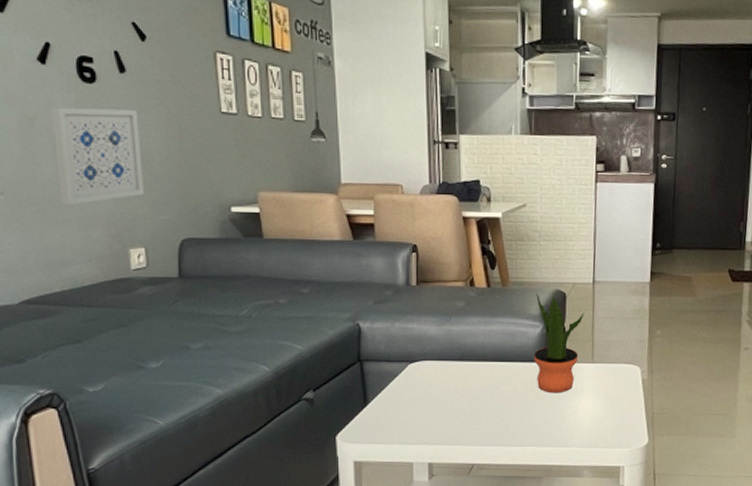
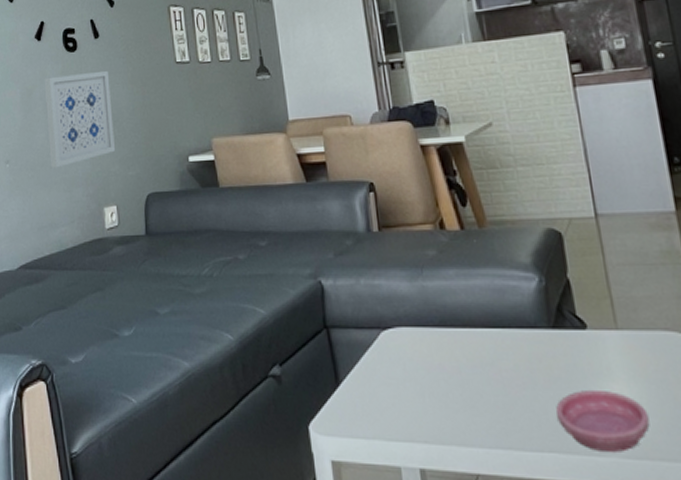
potted plant: present [534,292,585,393] -> none [523,233,596,374]
saucer: none [539,403,603,444] -> present [556,389,650,452]

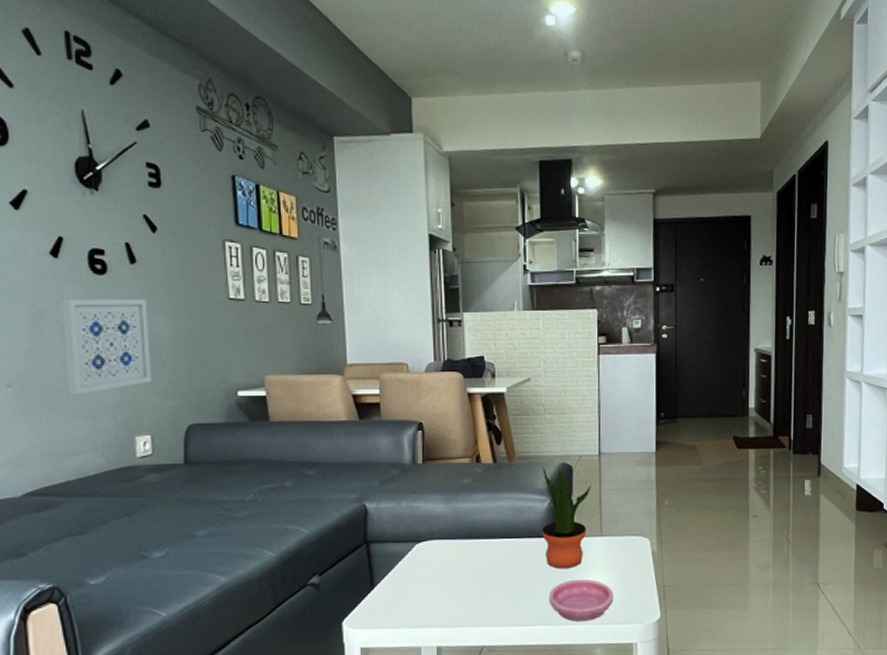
potted plant: none [523,233,596,374] -> present [542,466,592,569]

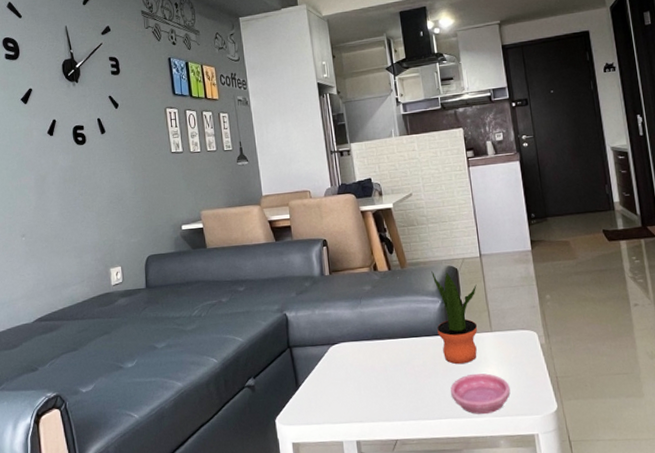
wall art: present [61,298,151,395] -> none [56,160,119,240]

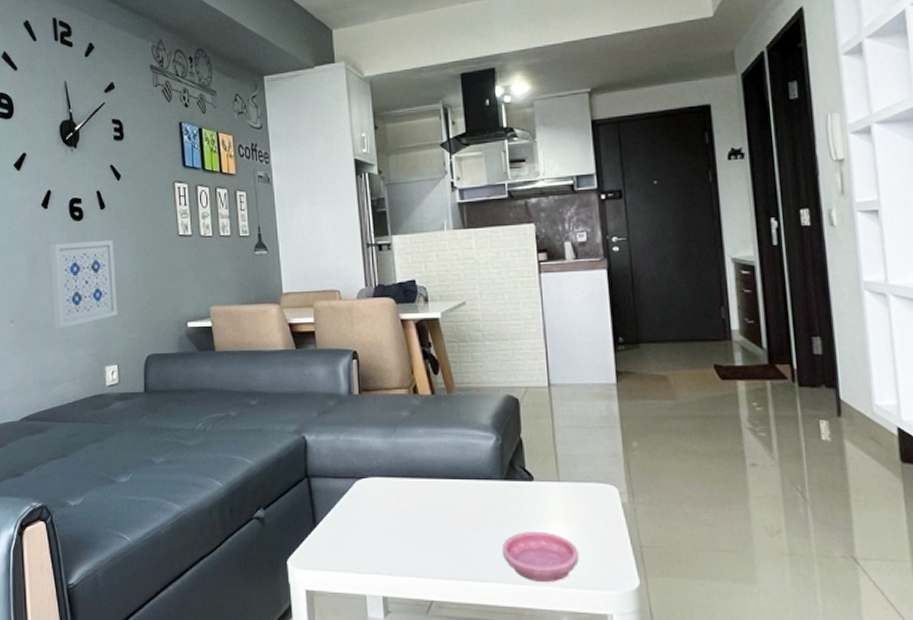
wall art: none [56,160,119,240] -> present [49,241,117,329]
potted plant: present [431,270,478,365] -> none [485,399,543,518]

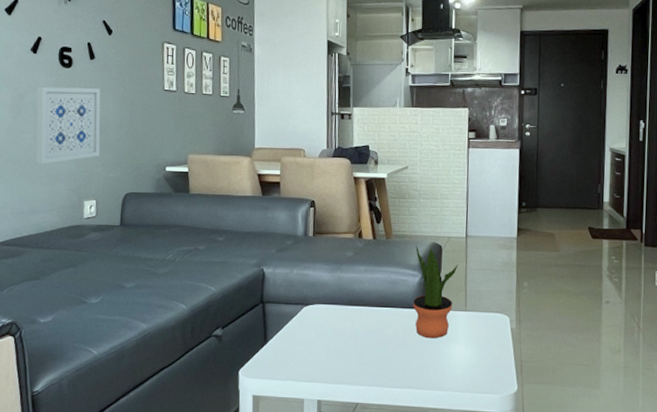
potted plant: none [485,399,543,518] -> present [413,245,458,339]
saucer: present [502,530,579,582] -> none [417,348,475,388]

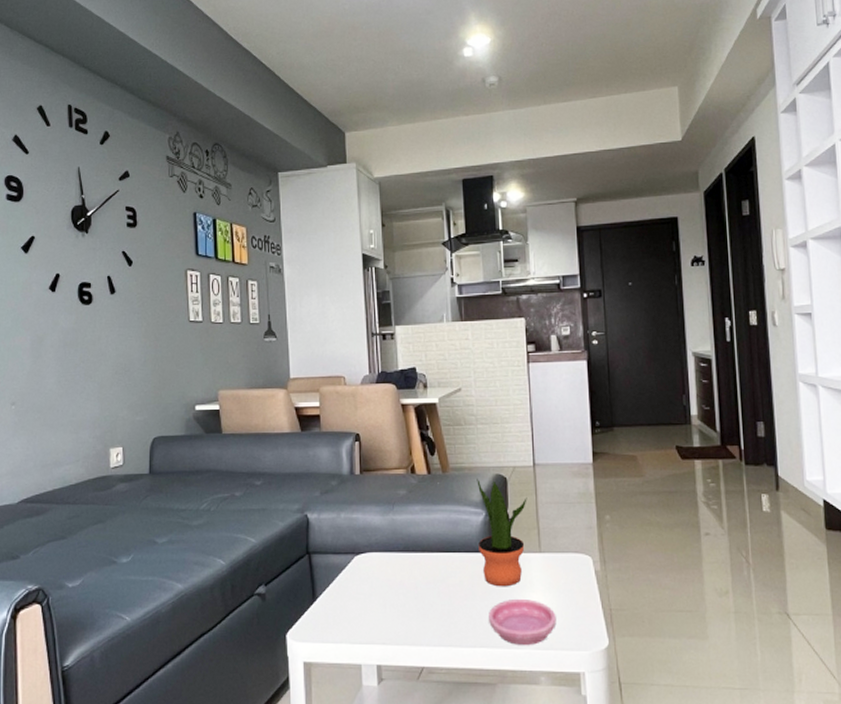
wall art: present [36,86,101,165] -> none [56,325,124,412]
saucer: none [417,348,475,388] -> present [489,598,557,645]

